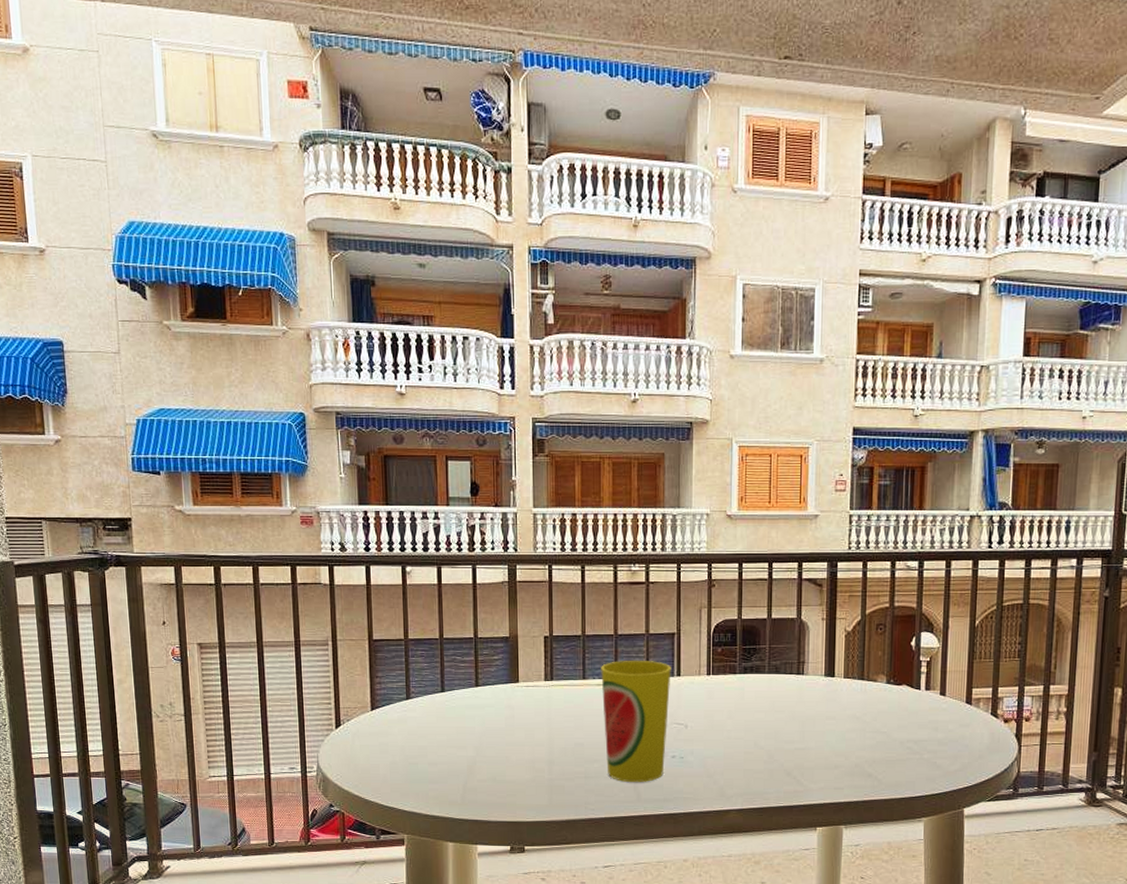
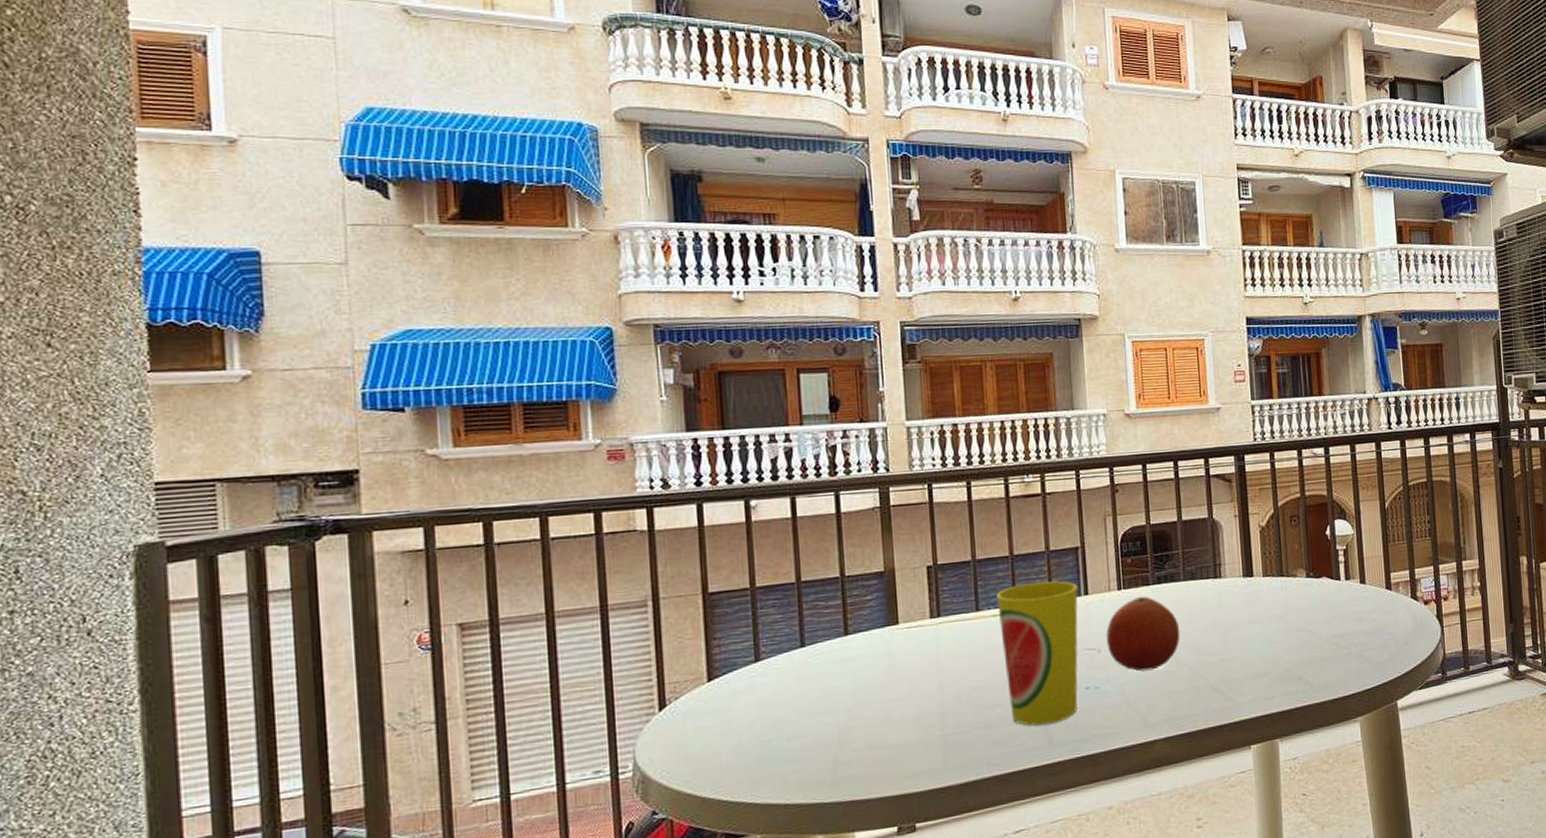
fruit: none [694,683,761,749] -> present [1106,596,1180,672]

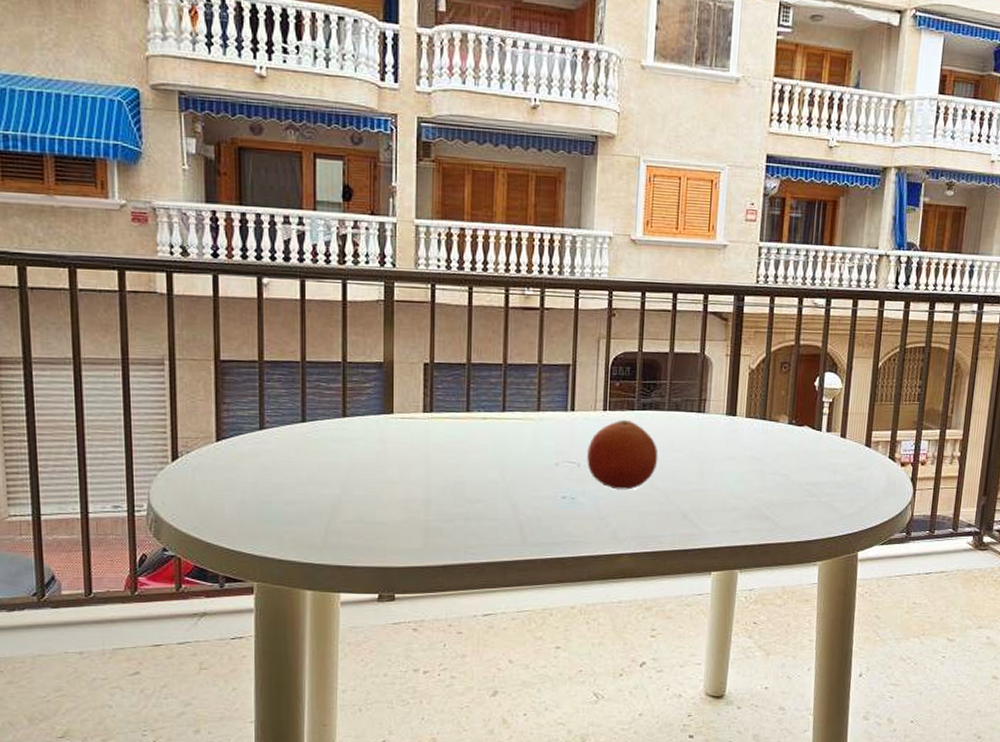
cup: present [996,581,1078,726] -> none [487,392,565,525]

